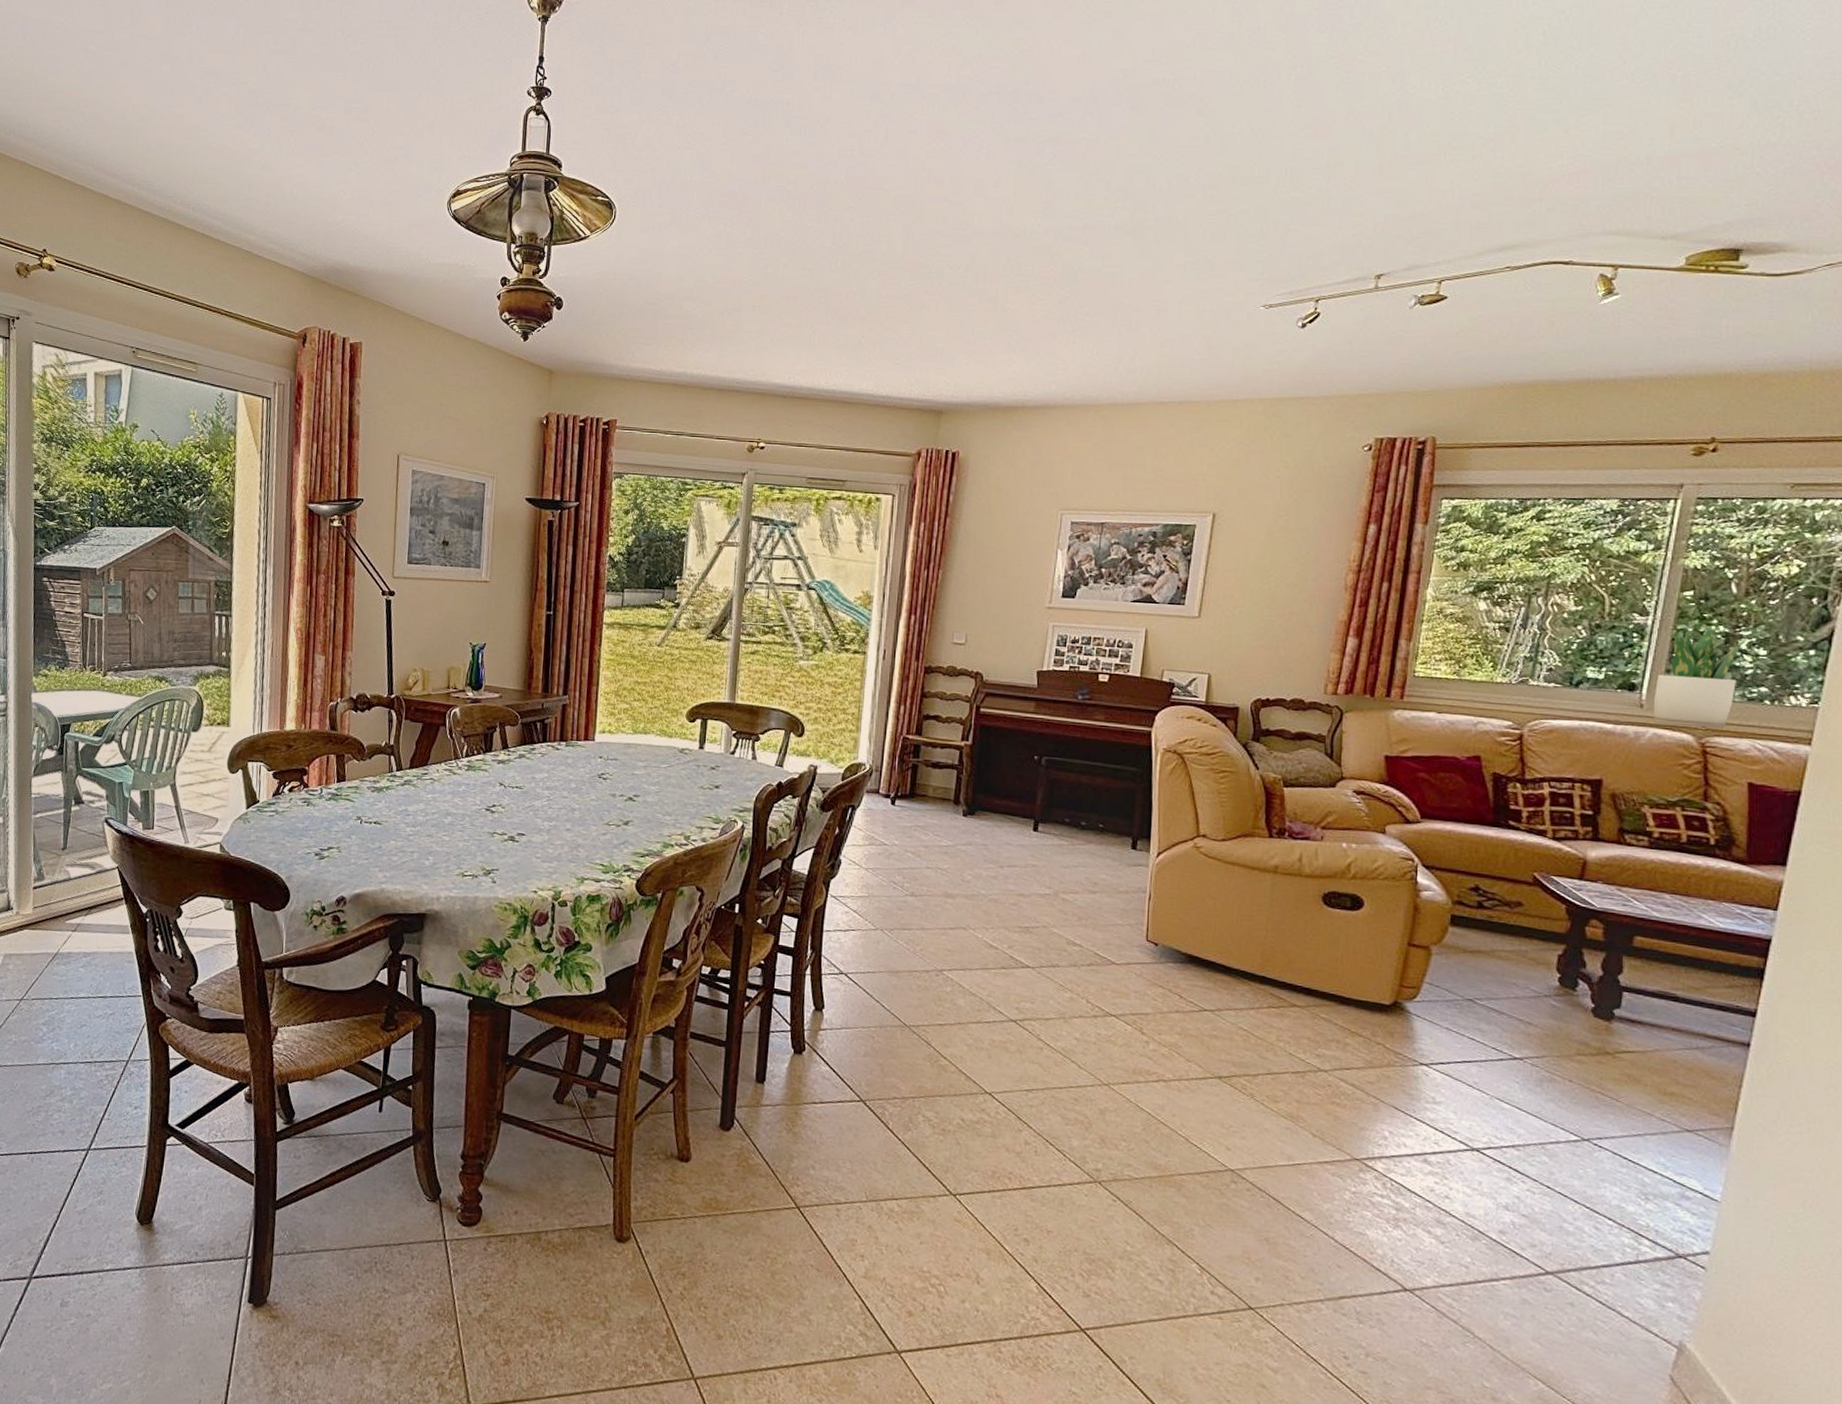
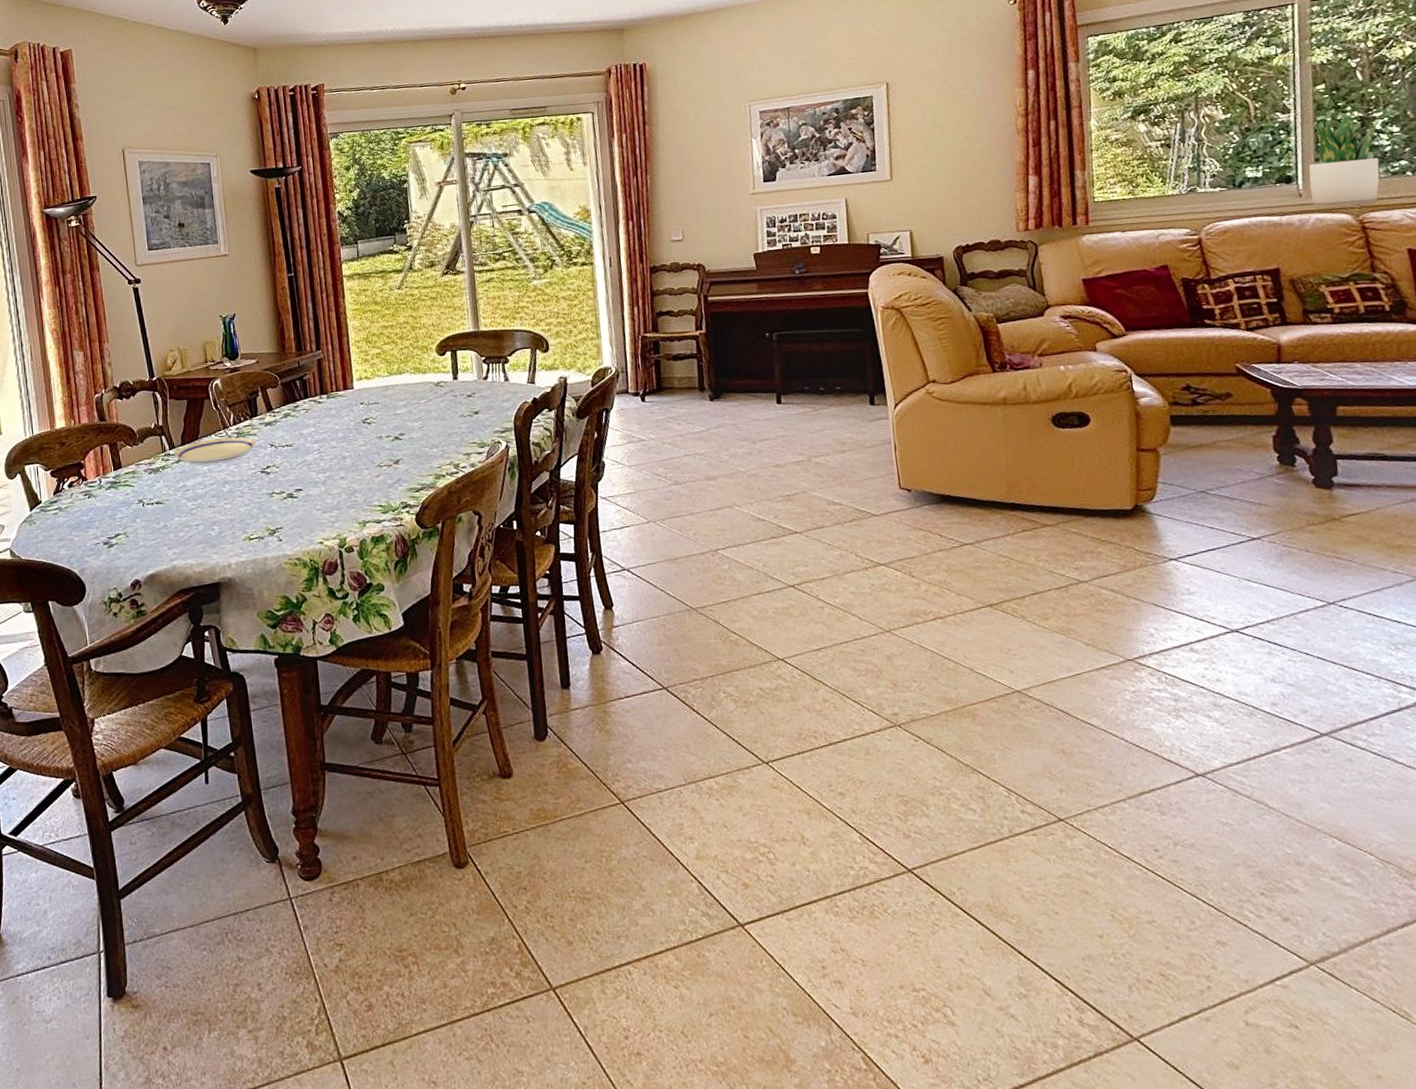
plate: none [401,767,486,794] -> present [175,437,256,466]

